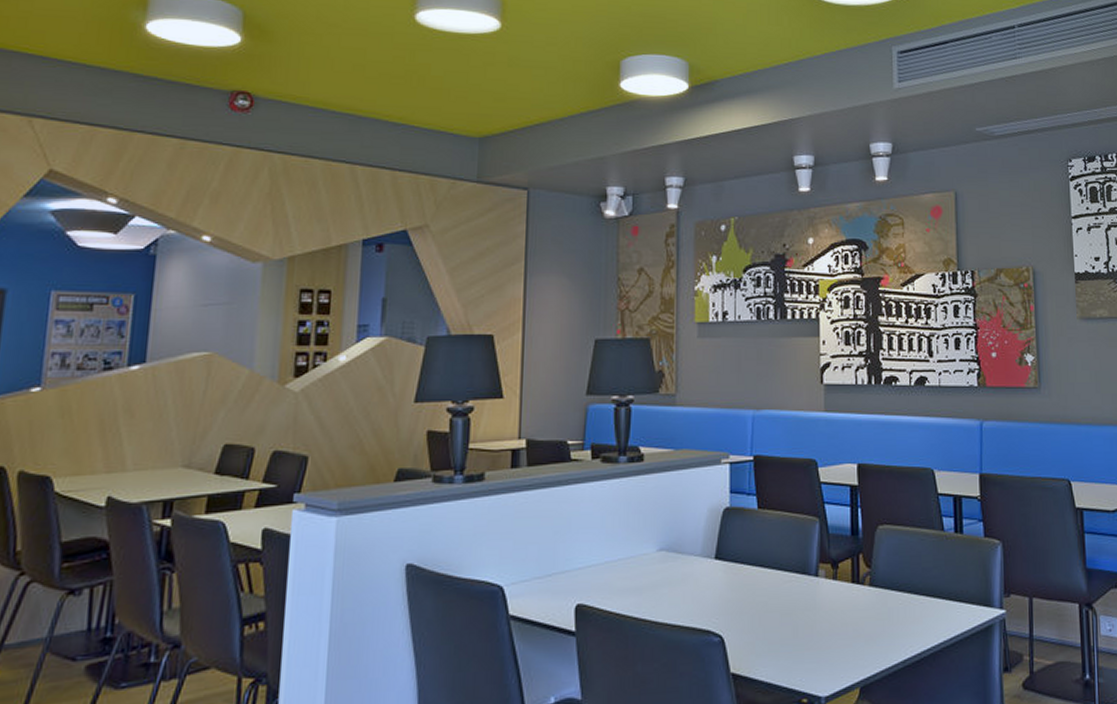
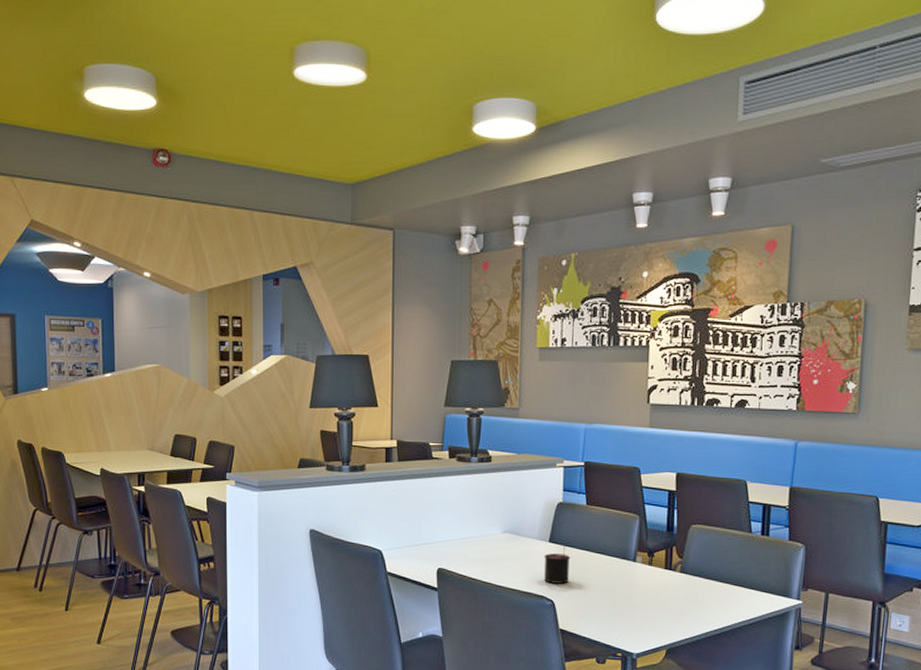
candle: none [709,563,742,613] -> present [544,546,571,584]

